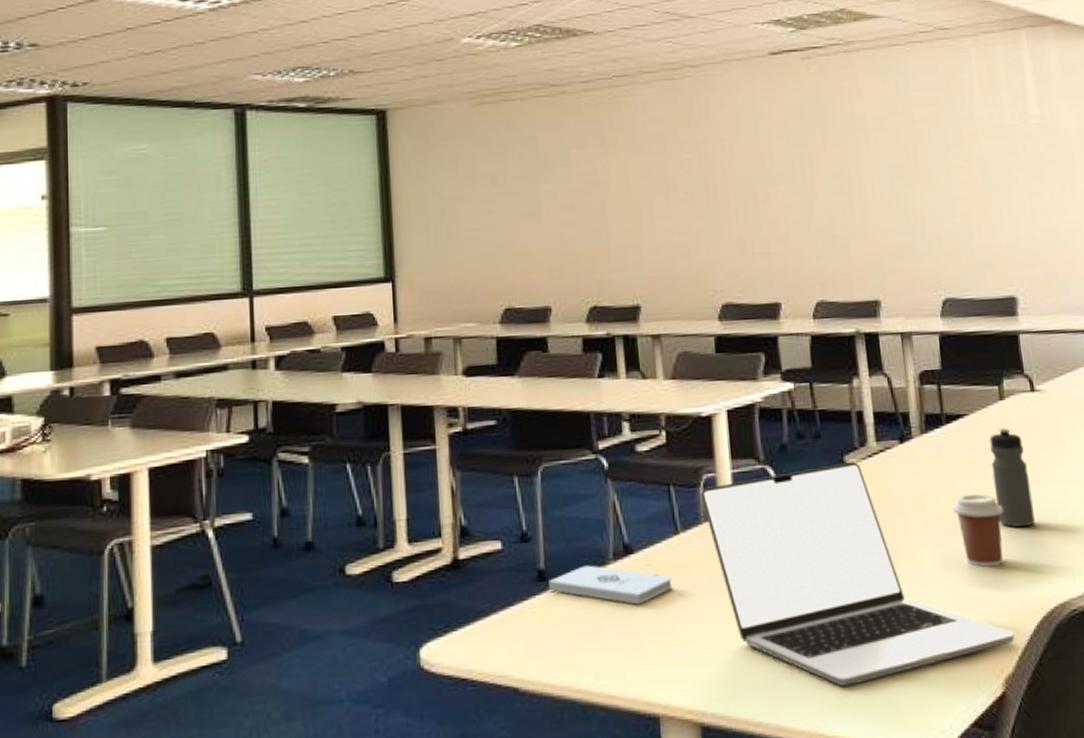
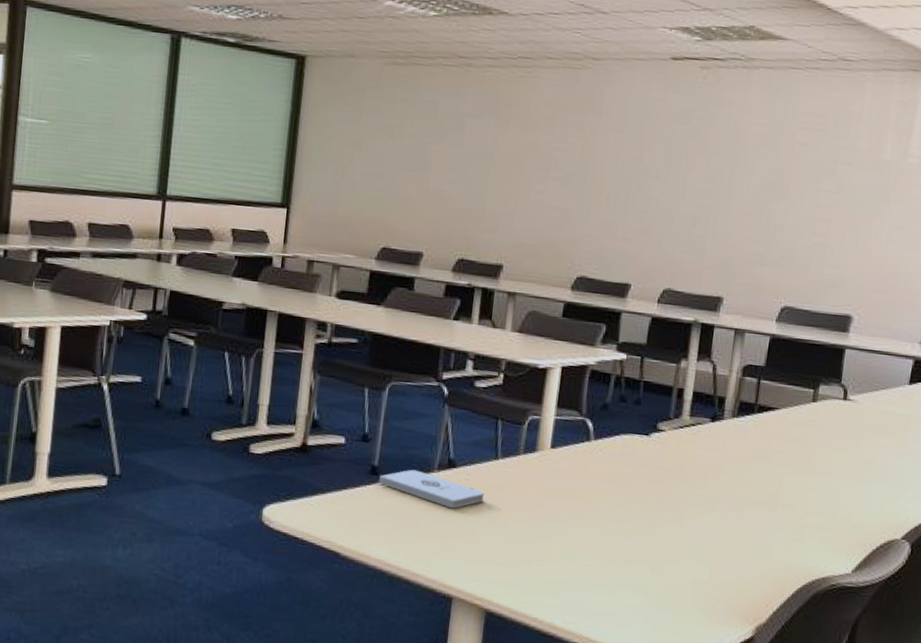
laptop: present [700,462,1015,686] -> none [523,426,774,606]
coffee cup: present [953,494,1003,567] -> none [745,474,791,537]
water bottle: present [989,428,1035,528] -> none [785,425,824,511]

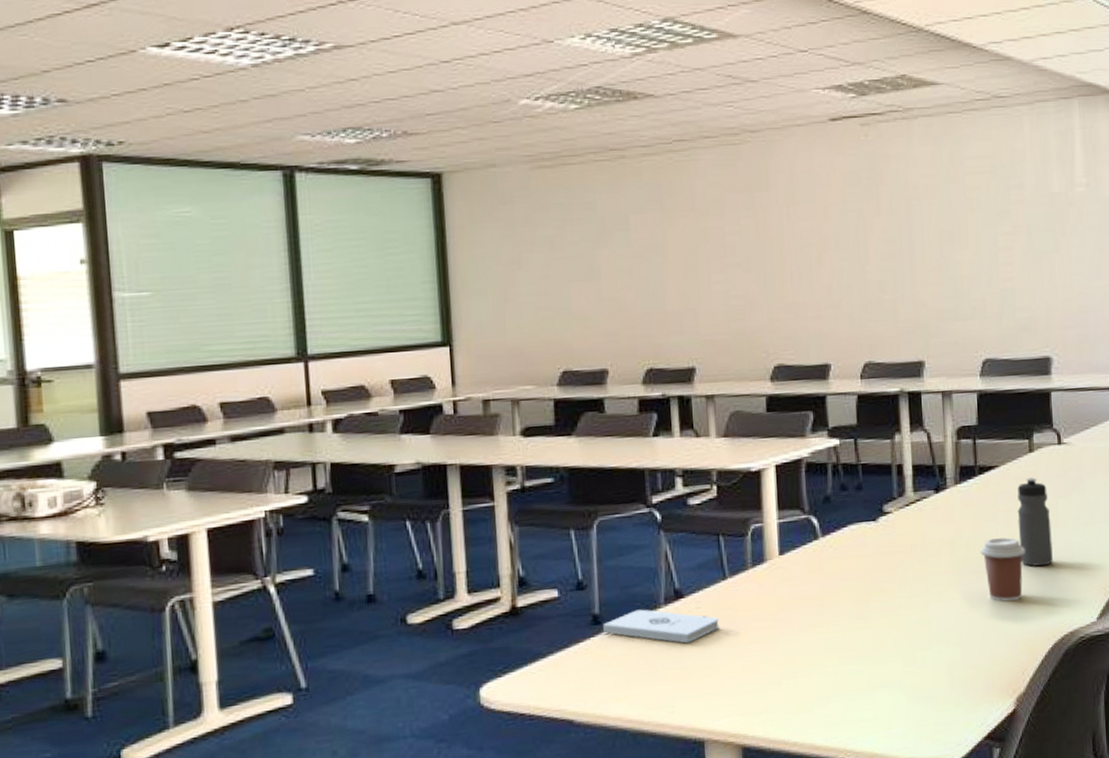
coffee cup: none [745,474,791,537] -> present [980,537,1025,602]
water bottle: none [785,425,824,511] -> present [1017,477,1053,567]

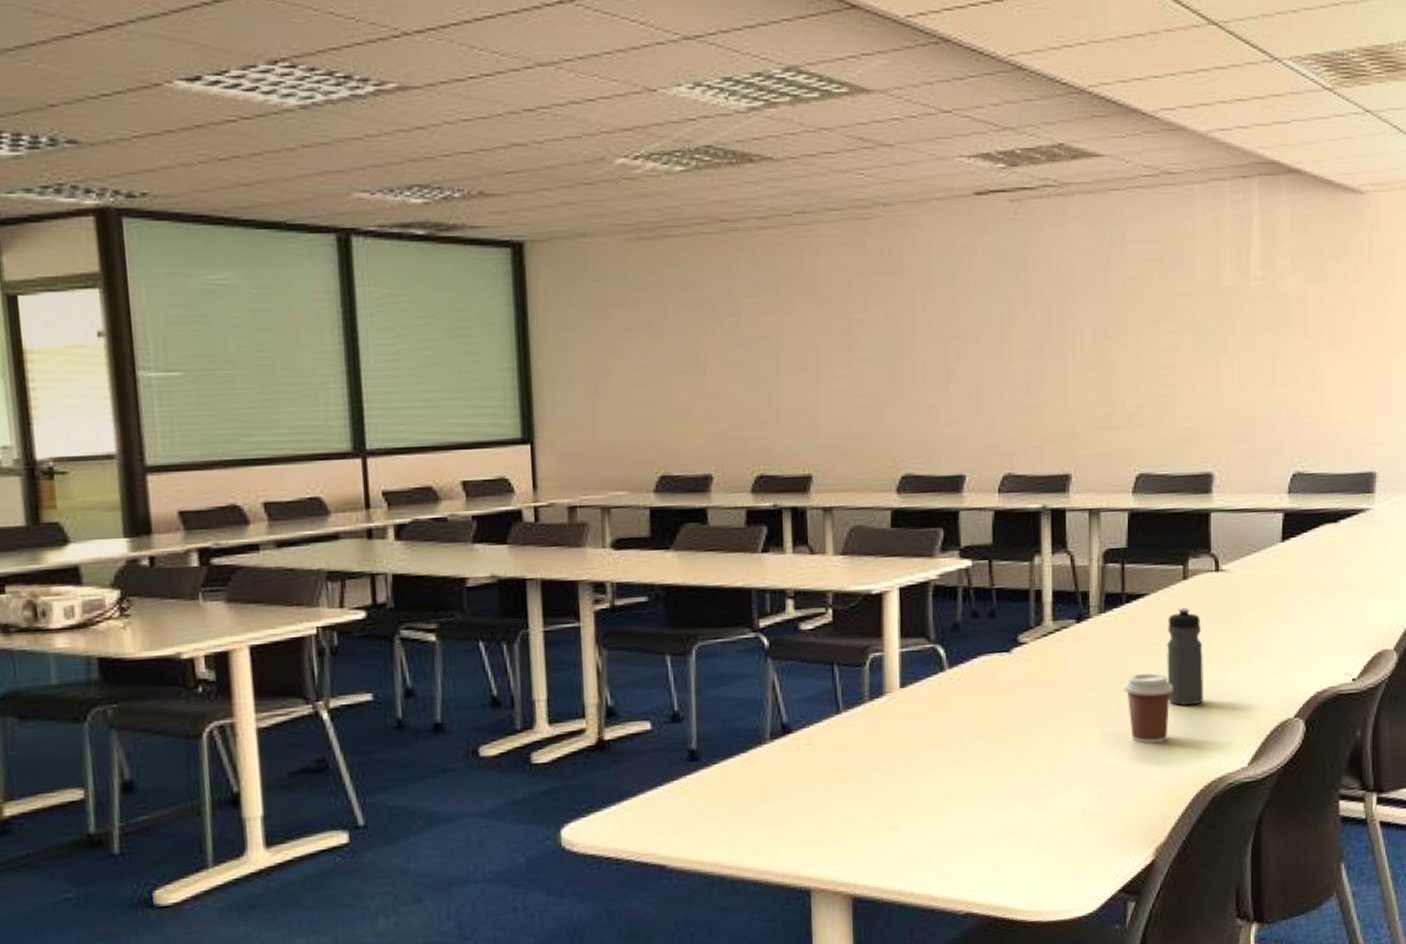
notepad: present [603,609,719,644] -> none [701,745,831,784]

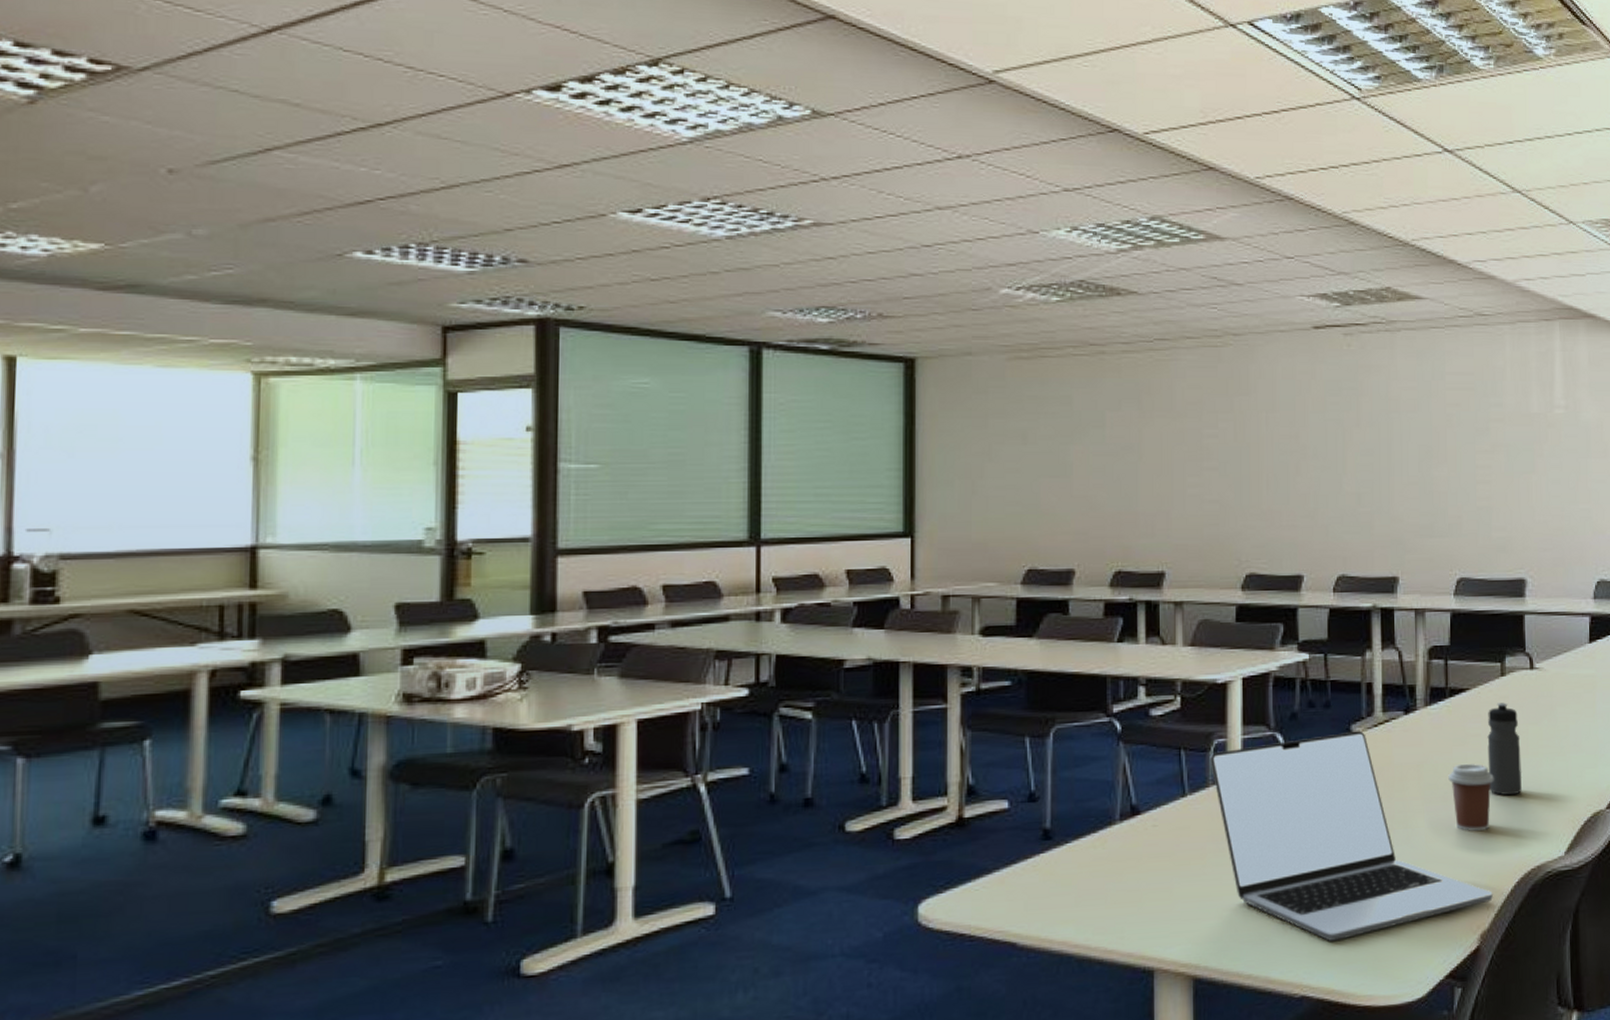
laptop: none [865,641,1170,858] -> present [1209,731,1493,941]

